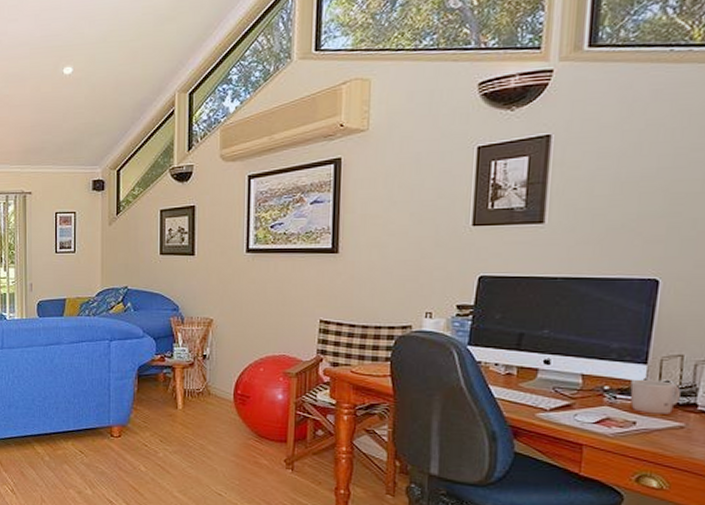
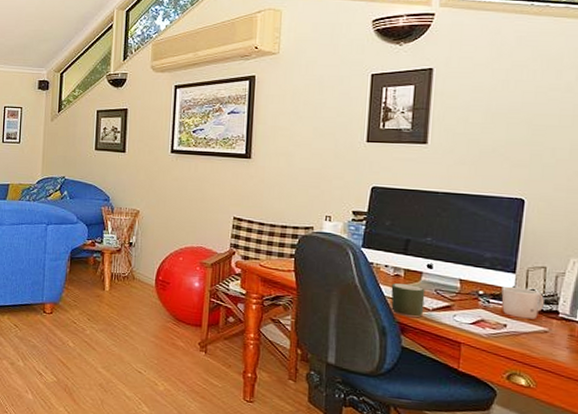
mug: none [501,383,542,419] -> present [391,283,425,317]

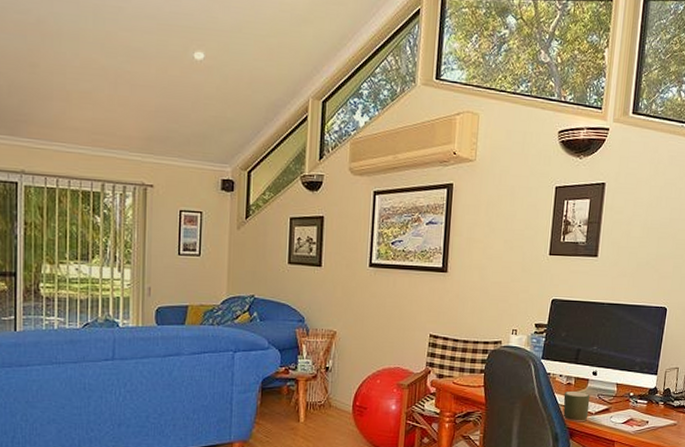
mug: present [501,286,544,320] -> none [646,387,676,415]

